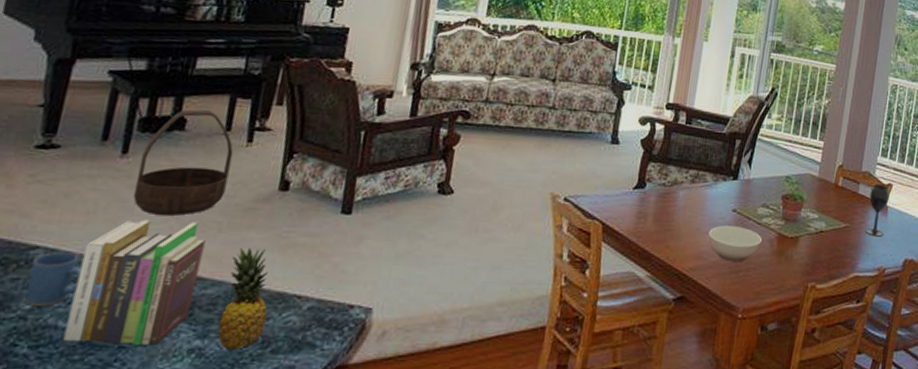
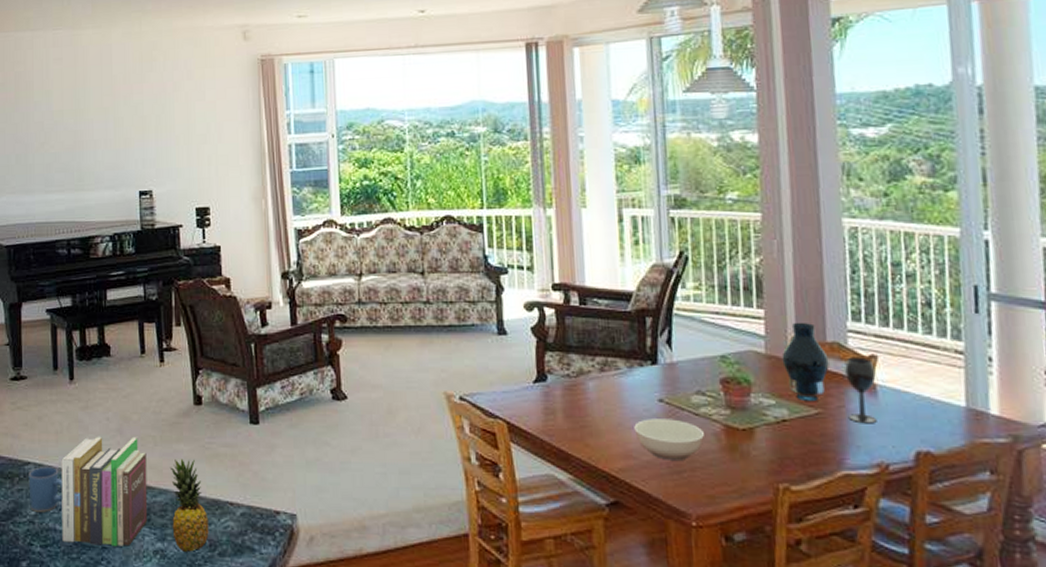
basket: present [133,109,233,216] -> none [84,337,152,432]
vase: none [829,153,861,217] -> present [781,322,829,401]

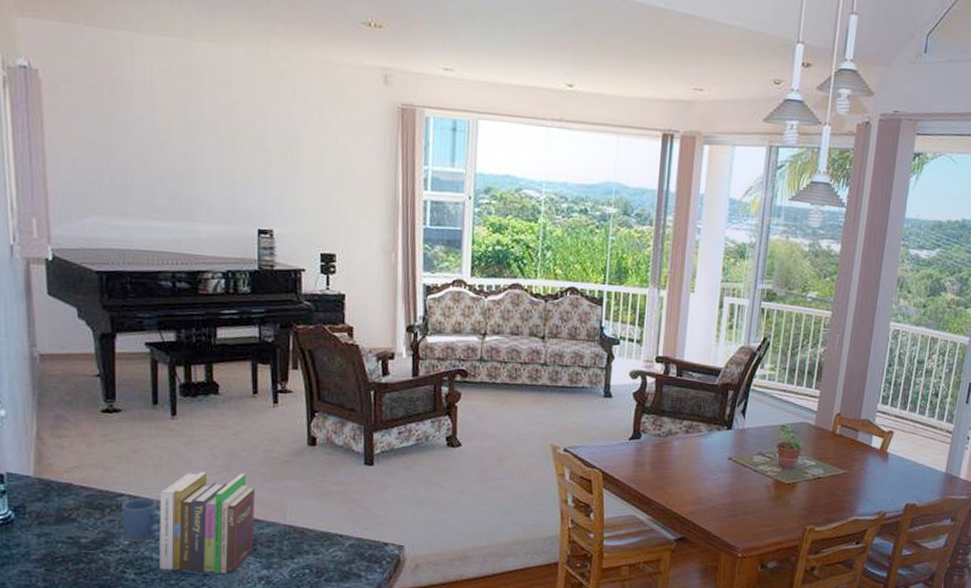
fruit: present [169,458,209,552] -> none [279,494,317,578]
bowl: present [634,419,704,460] -> none [705,473,759,506]
vase: present [781,322,829,401] -> none [826,402,860,464]
wine glass: present [845,357,877,424] -> none [865,431,891,483]

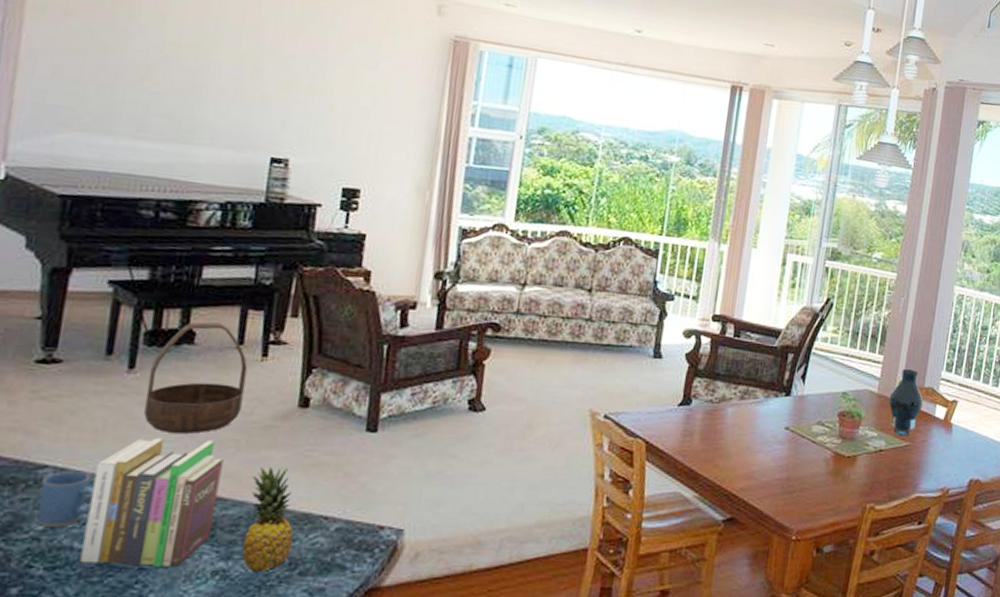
basket: none [188,375,263,468] -> present [144,322,248,434]
fruit: none [279,494,317,578] -> present [242,466,294,572]
vase: none [826,402,860,464] -> present [888,368,923,435]

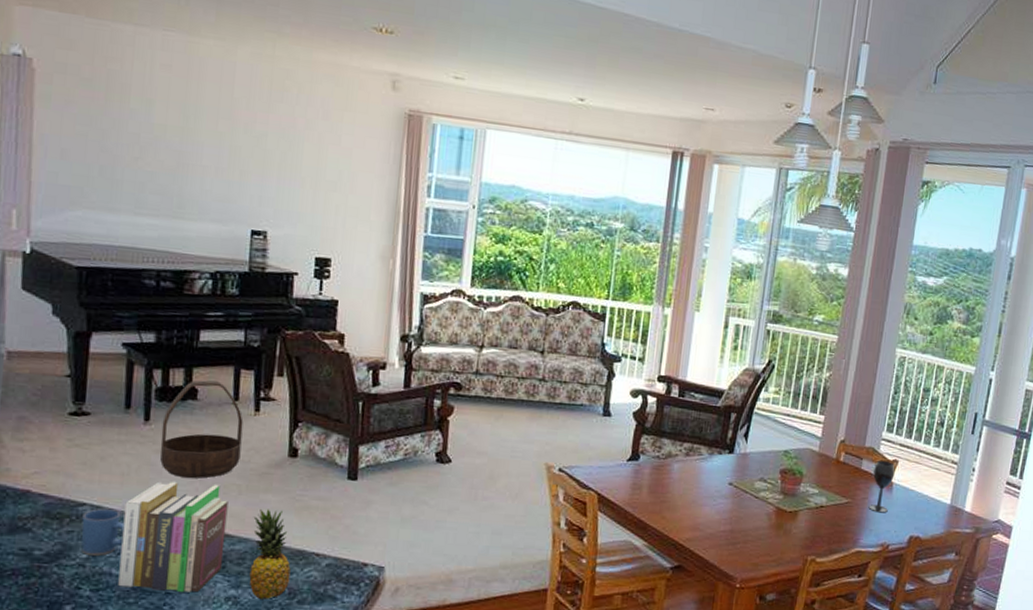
vase: present [888,368,923,435] -> none [829,428,864,493]
wine glass: none [928,400,955,456] -> present [868,460,895,513]

